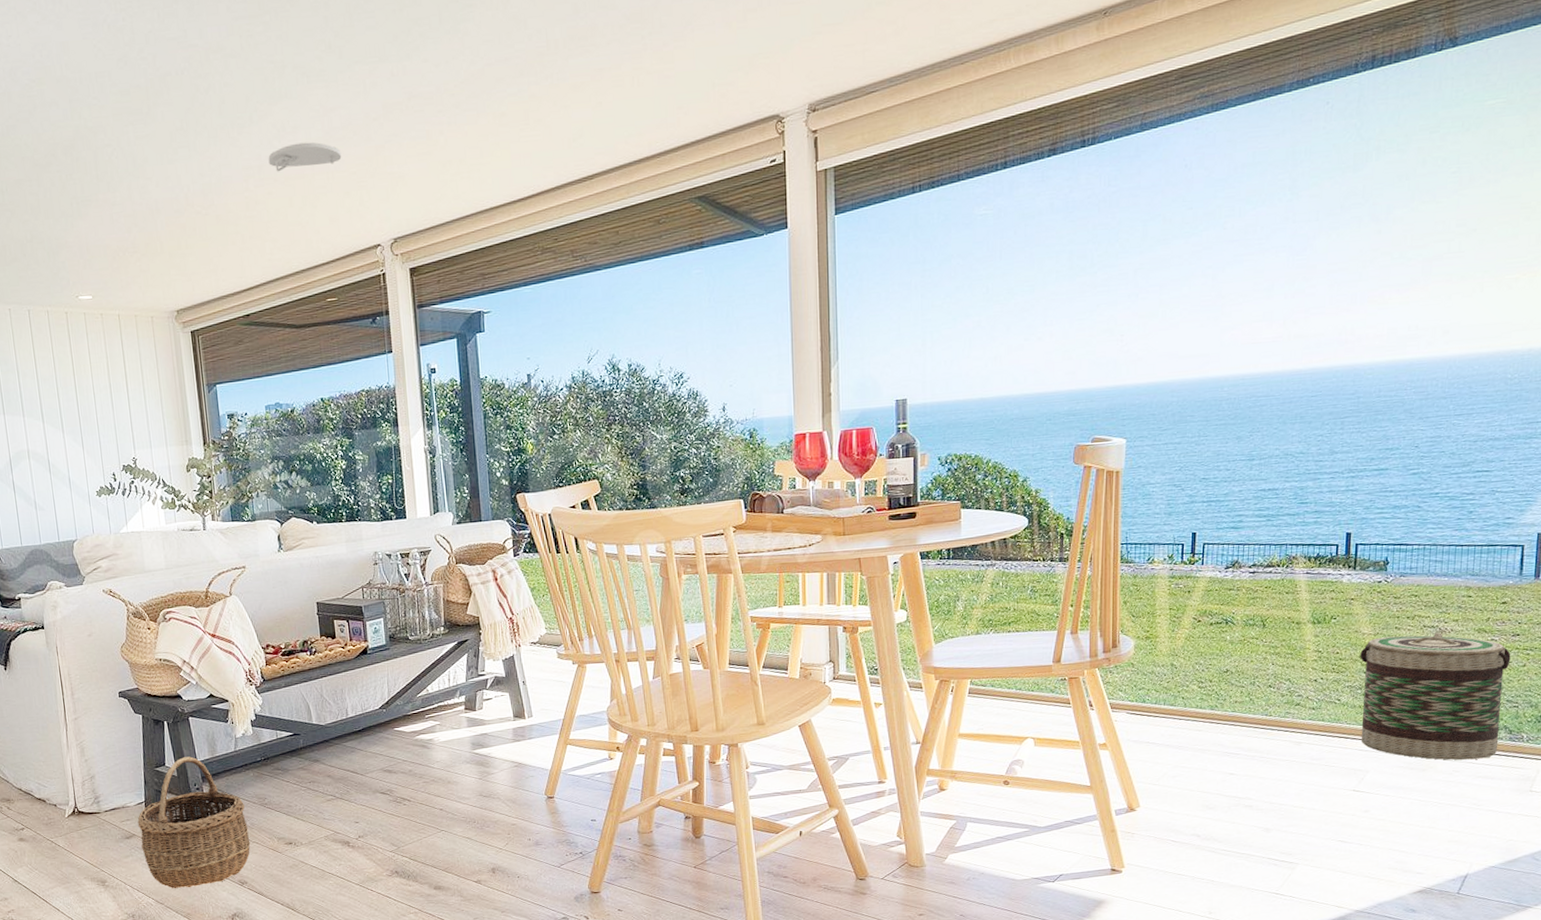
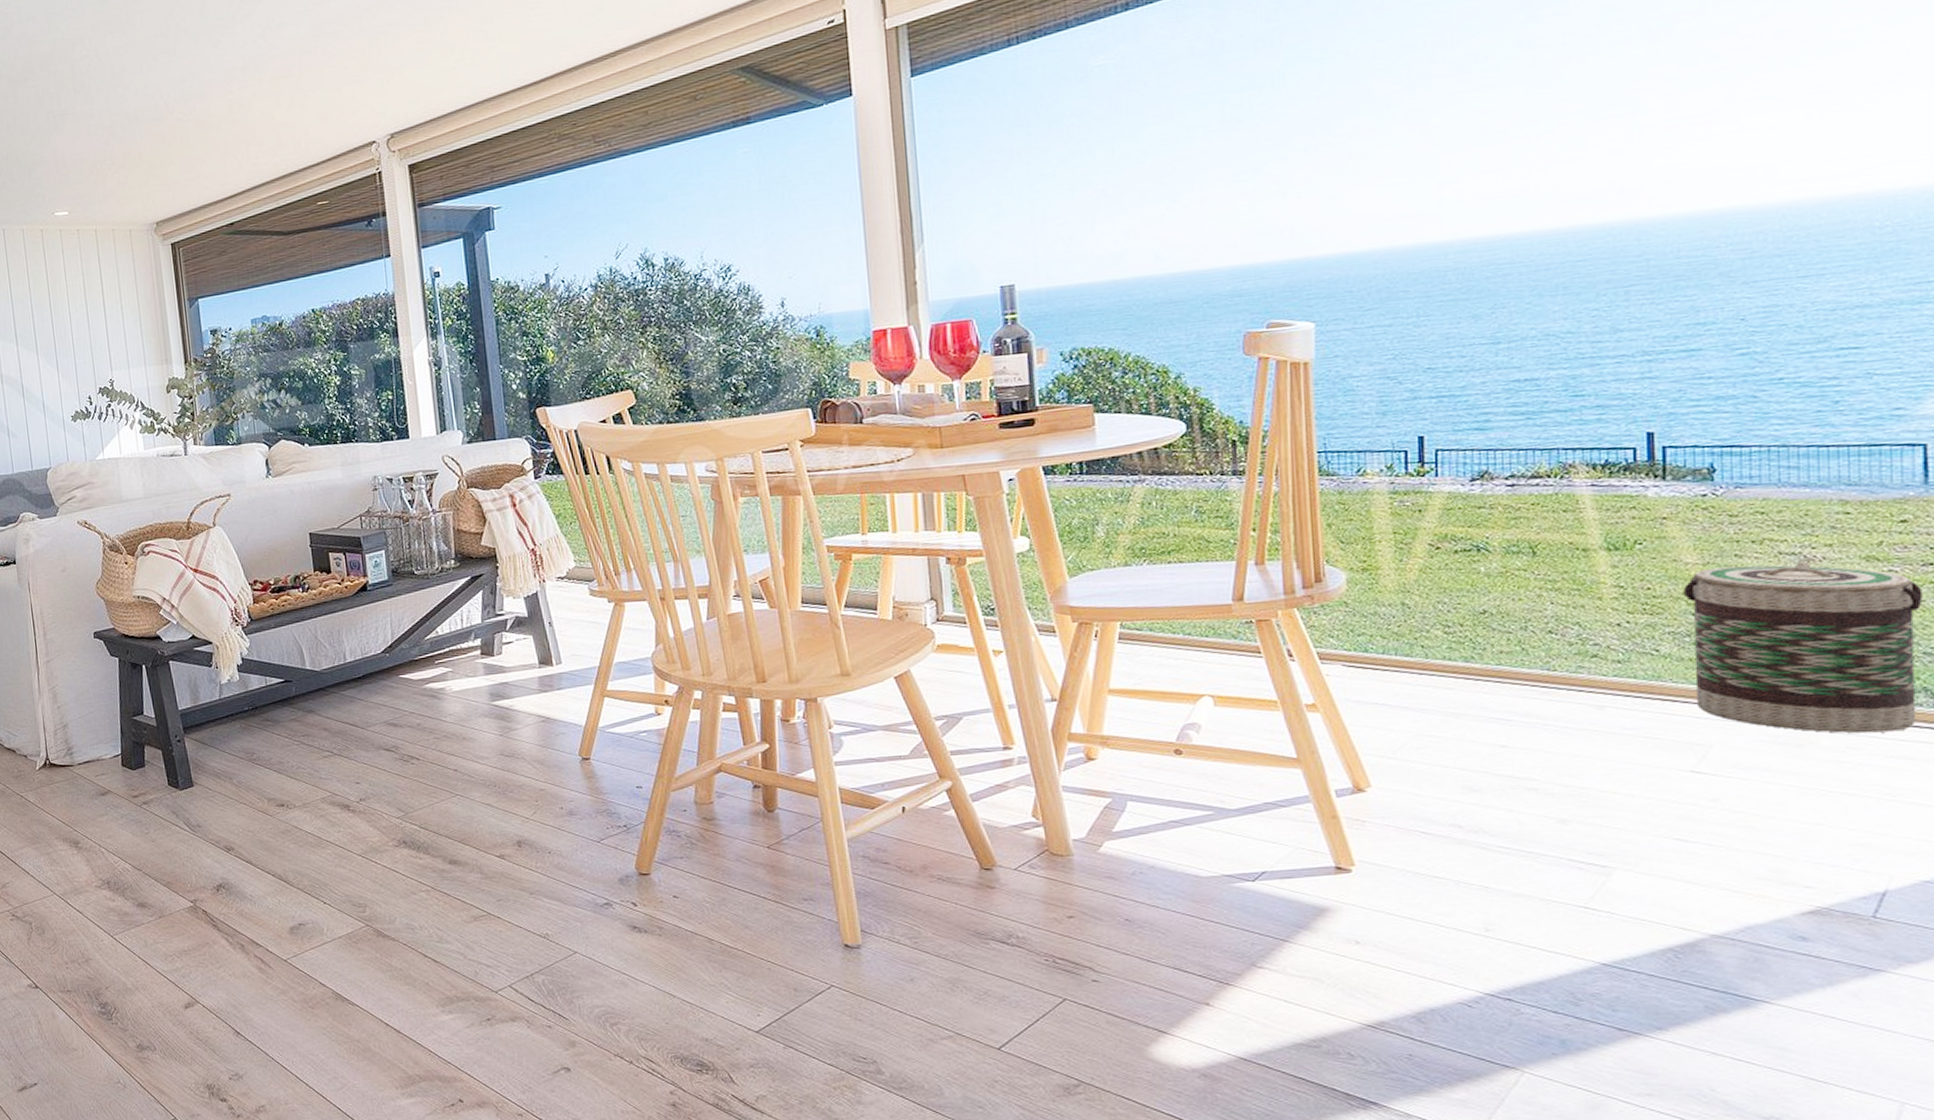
wicker basket: present [137,756,251,889] -> none [113,704,238,854]
smoke detector: present [268,142,342,172] -> none [252,38,332,72]

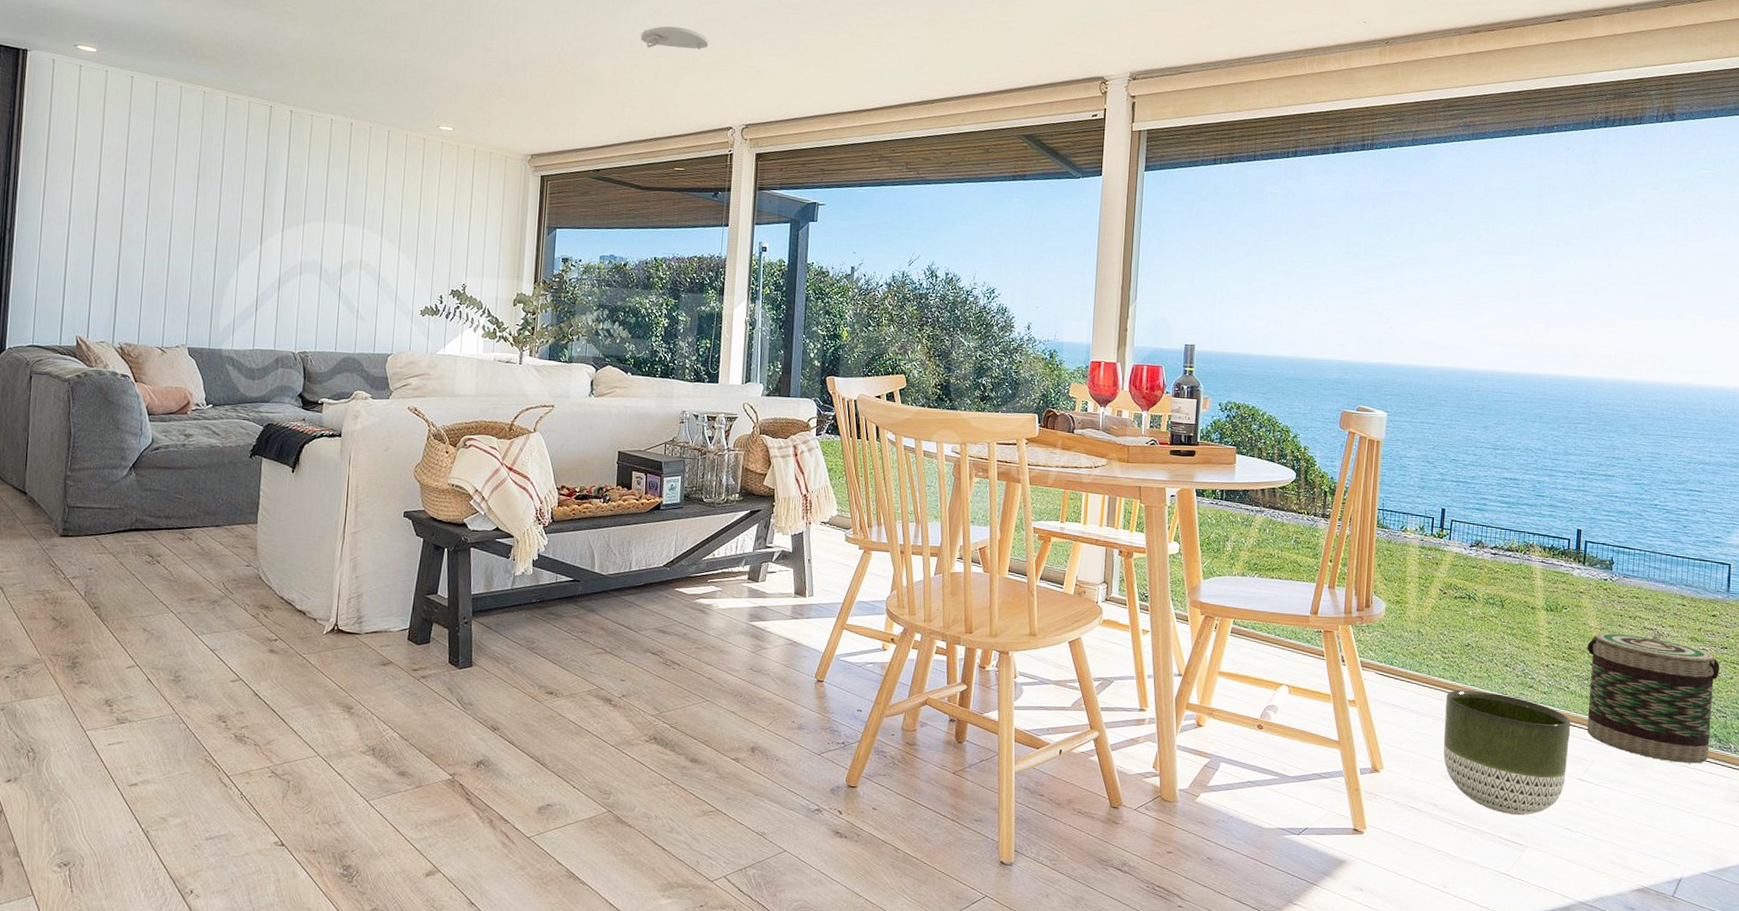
smoke detector: none [252,38,332,72] -> present [640,26,709,50]
planter: none [1458,670,1668,828] -> present [1443,690,1570,815]

